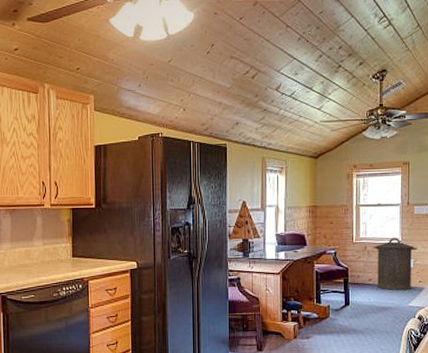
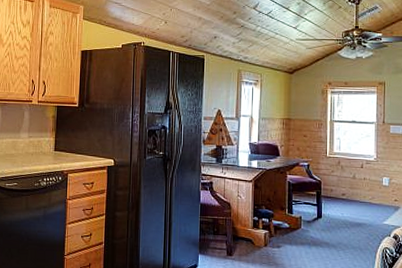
trash can: present [372,237,418,291] -> none [346,155,393,209]

